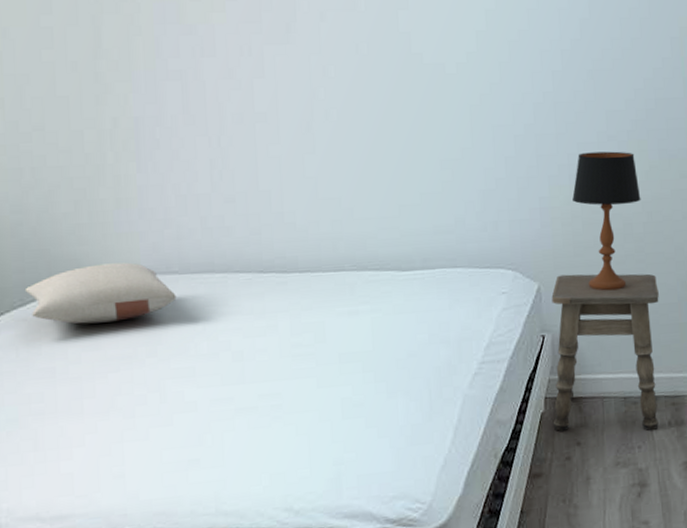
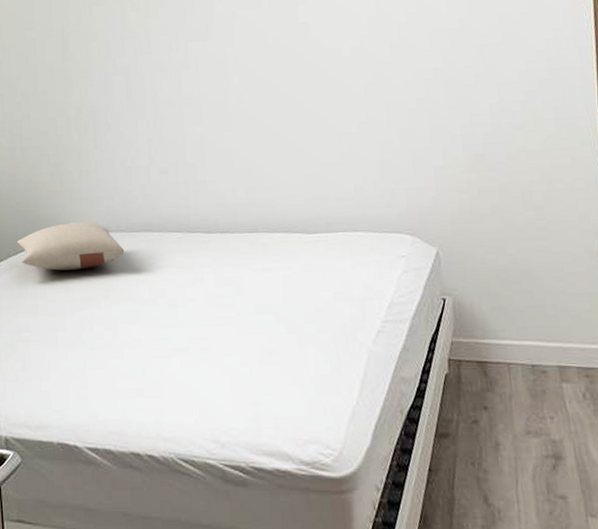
side table: present [551,273,659,431] -> none [450,240,572,403]
table lamp: present [572,151,641,291] -> none [467,121,540,258]

